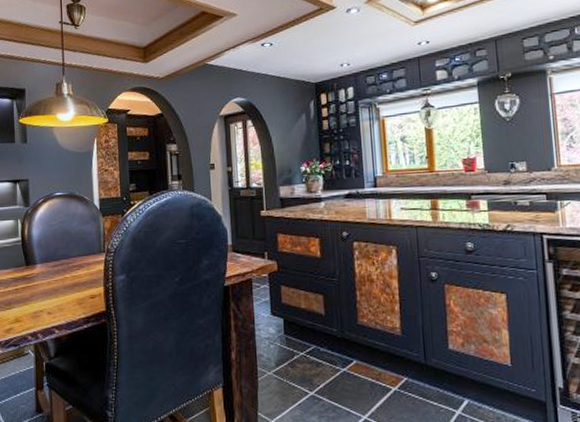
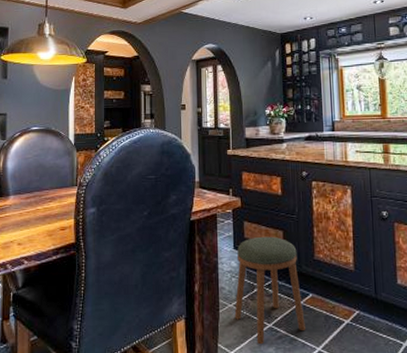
stool: none [274,301,350,413] -> present [234,236,305,345]

